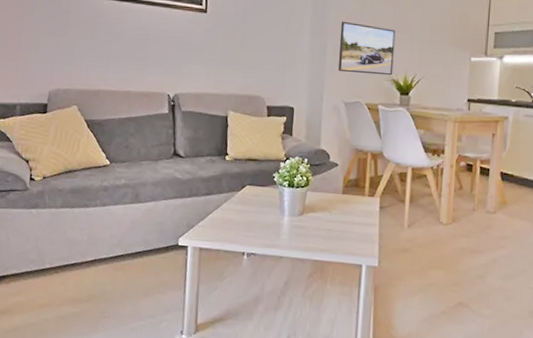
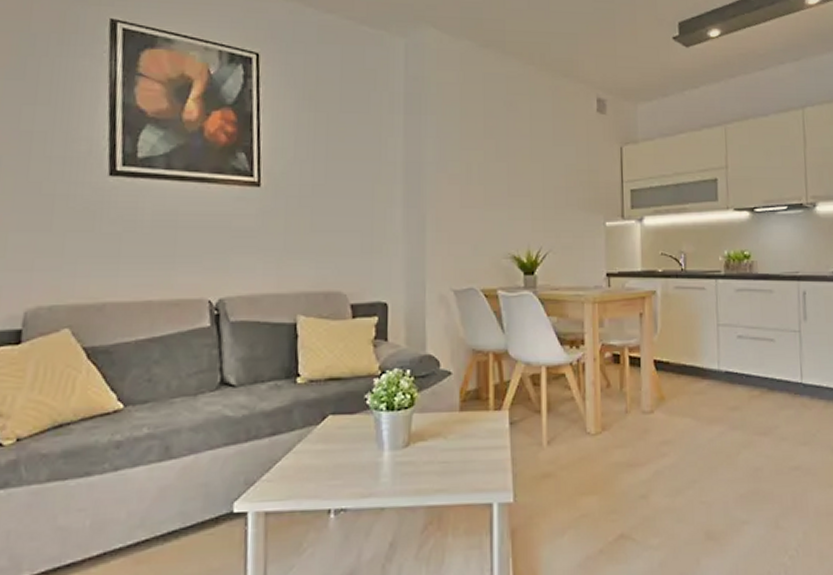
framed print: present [338,21,396,76] -> none [442,186,513,252]

